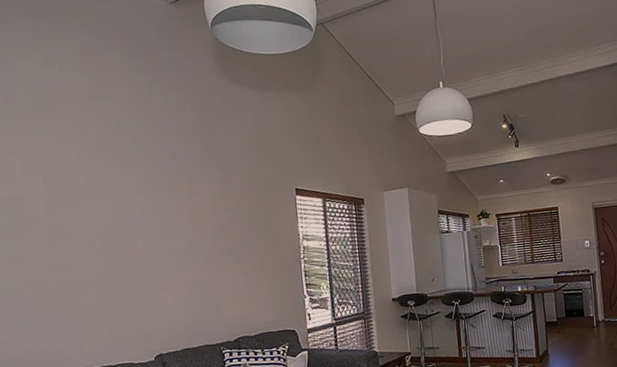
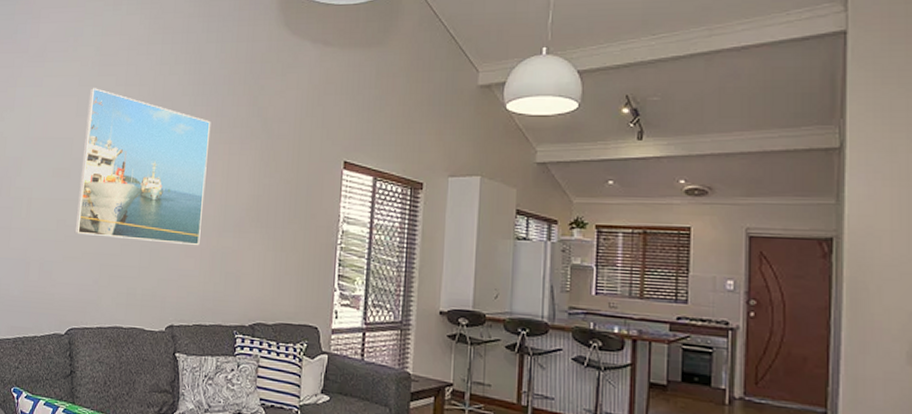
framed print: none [33,145,175,288] -> present [74,88,211,245]

